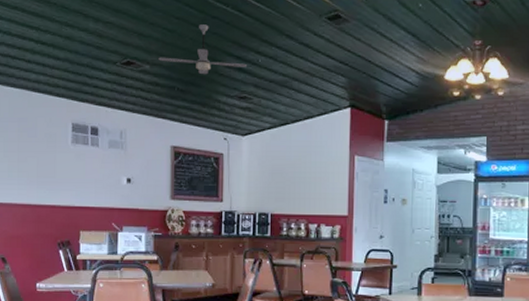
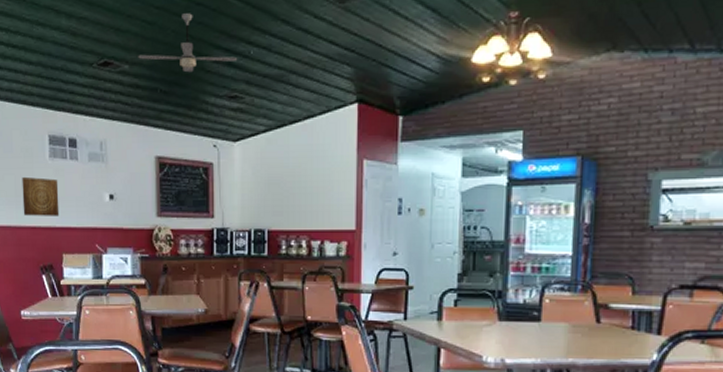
wall art: none [44,159,79,196] -> present [22,176,60,216]

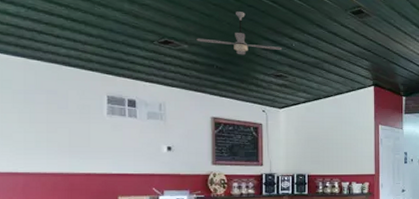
wall art: present [22,176,60,216] -> none [77,130,116,164]

